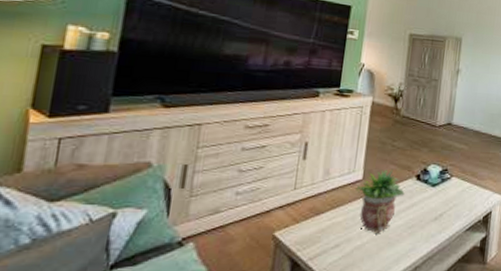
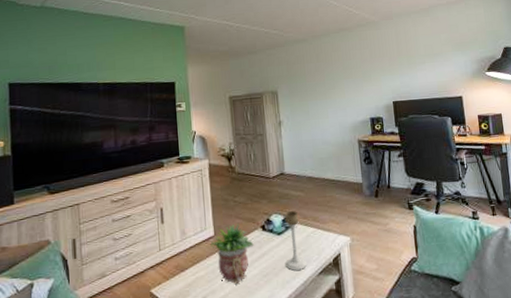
candle holder: none [433,162,458,225] -> present [284,210,308,271]

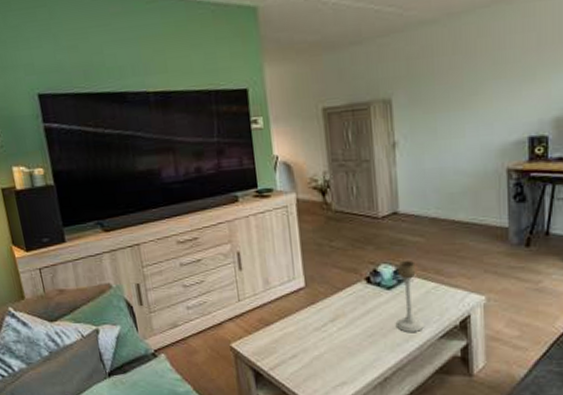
potted plant: present [210,222,254,284] -> none [300,272,356,343]

